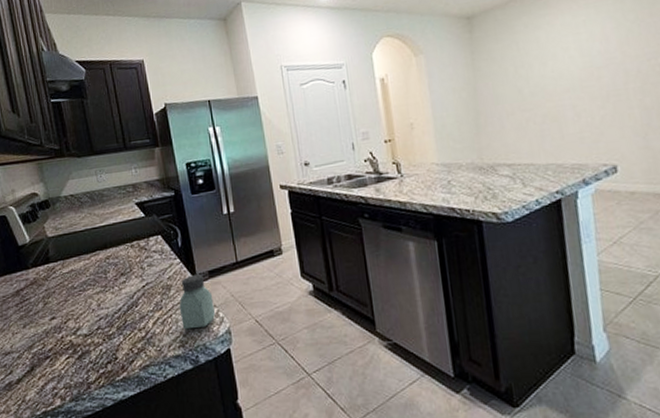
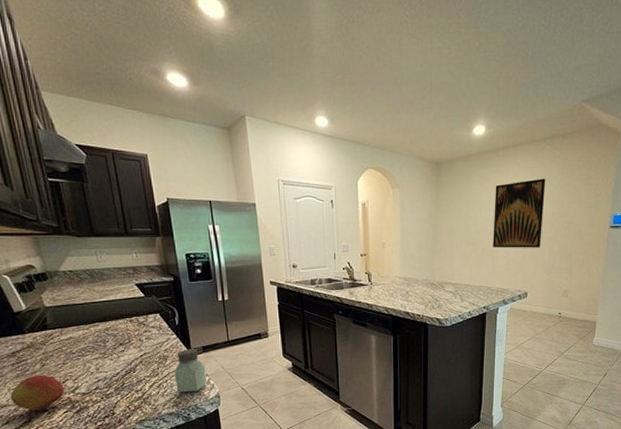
apple: none [14,314,66,358] -> present [10,375,65,411]
wall art: none [548,12,626,112] -> present [493,178,546,248]

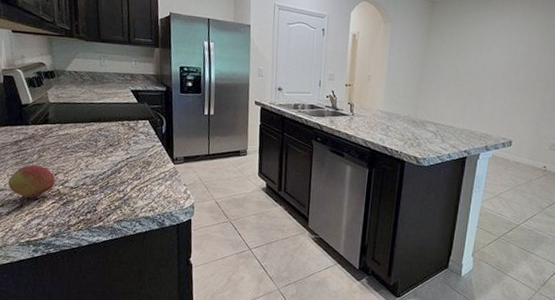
saltshaker: present [174,349,207,393] -> none [154,157,185,199]
wall art: present [493,178,546,248] -> none [480,25,544,97]

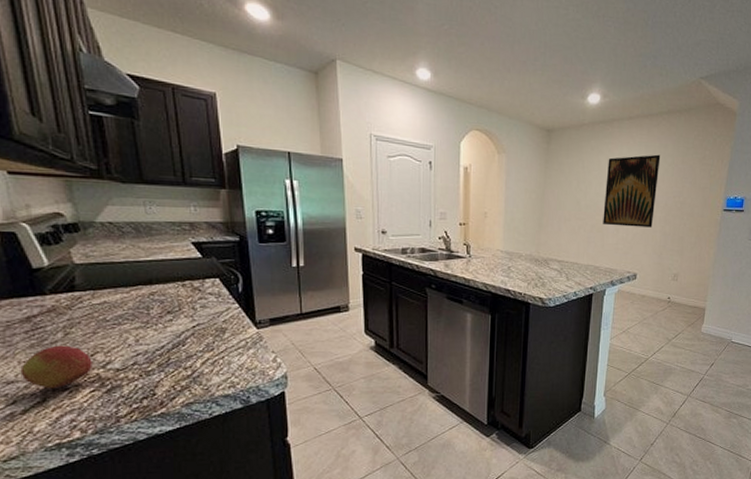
wall art: none [480,25,544,97] -> present [603,154,661,228]

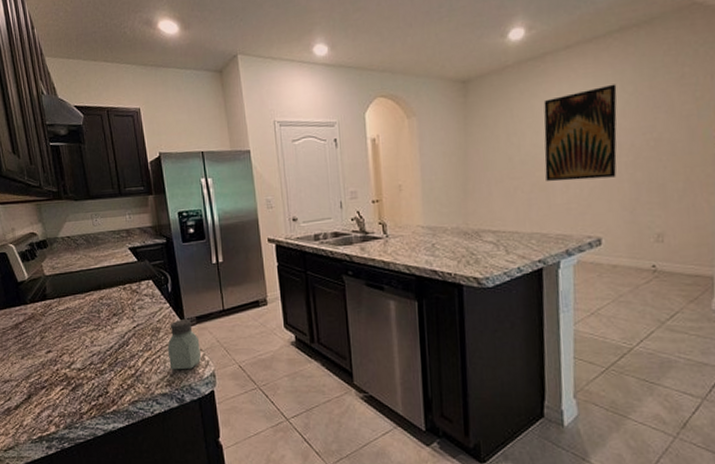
apple: present [20,345,92,389] -> none [13,348,61,387]
saltshaker: none [233,321,273,372] -> present [167,319,202,370]

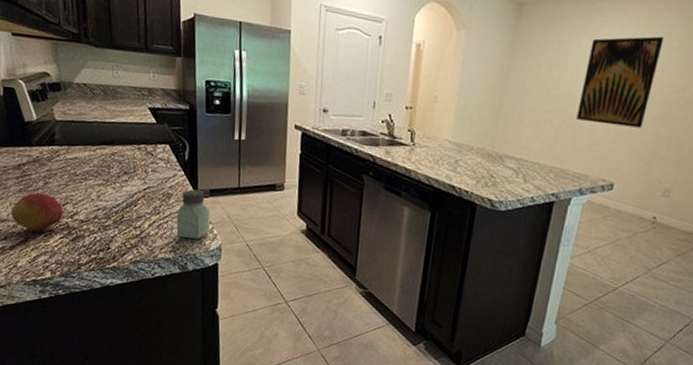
apple: none [13,348,61,387] -> present [11,192,63,231]

